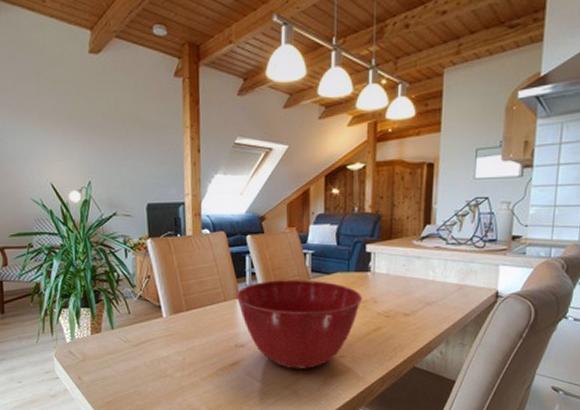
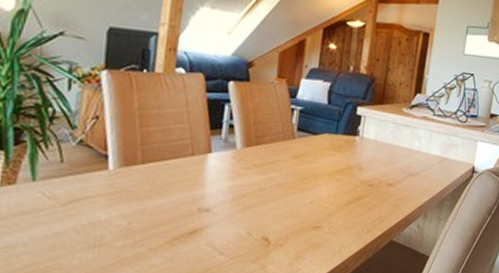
mixing bowl: present [235,280,363,369] -> none [206,136,349,240]

